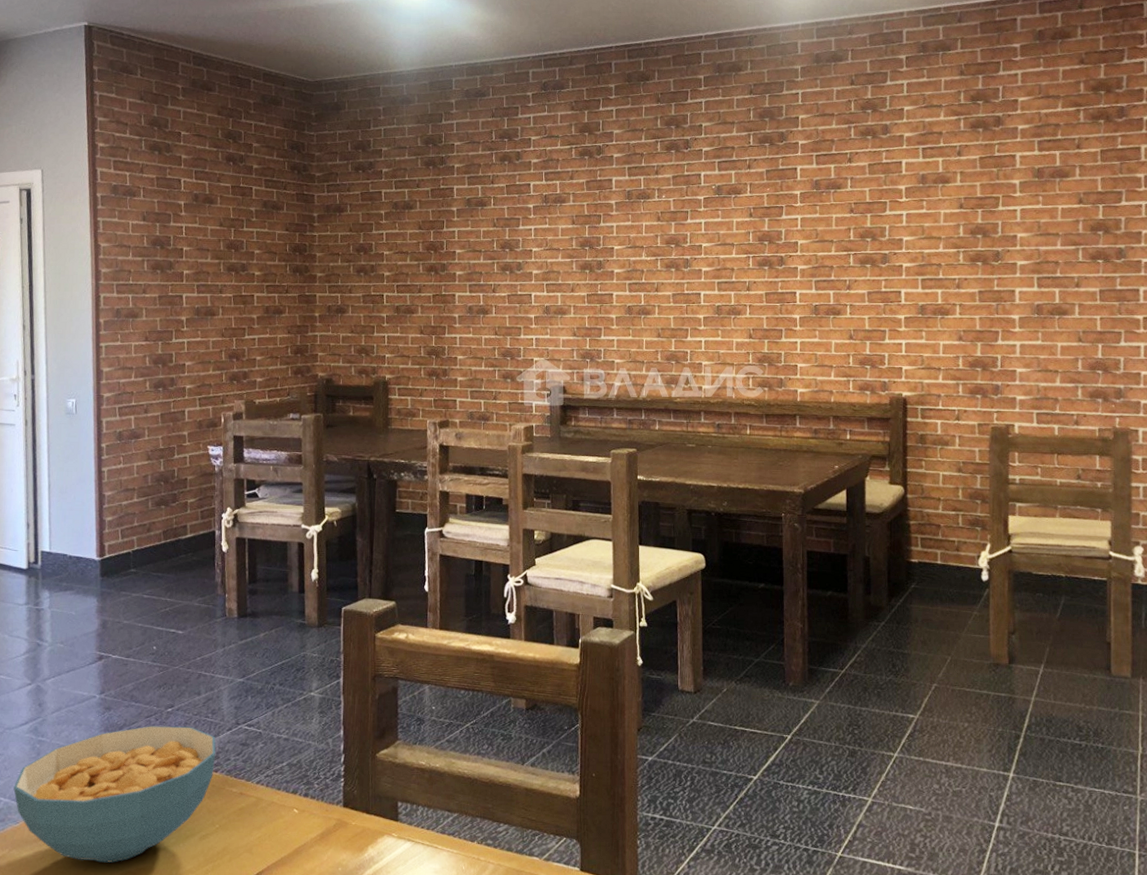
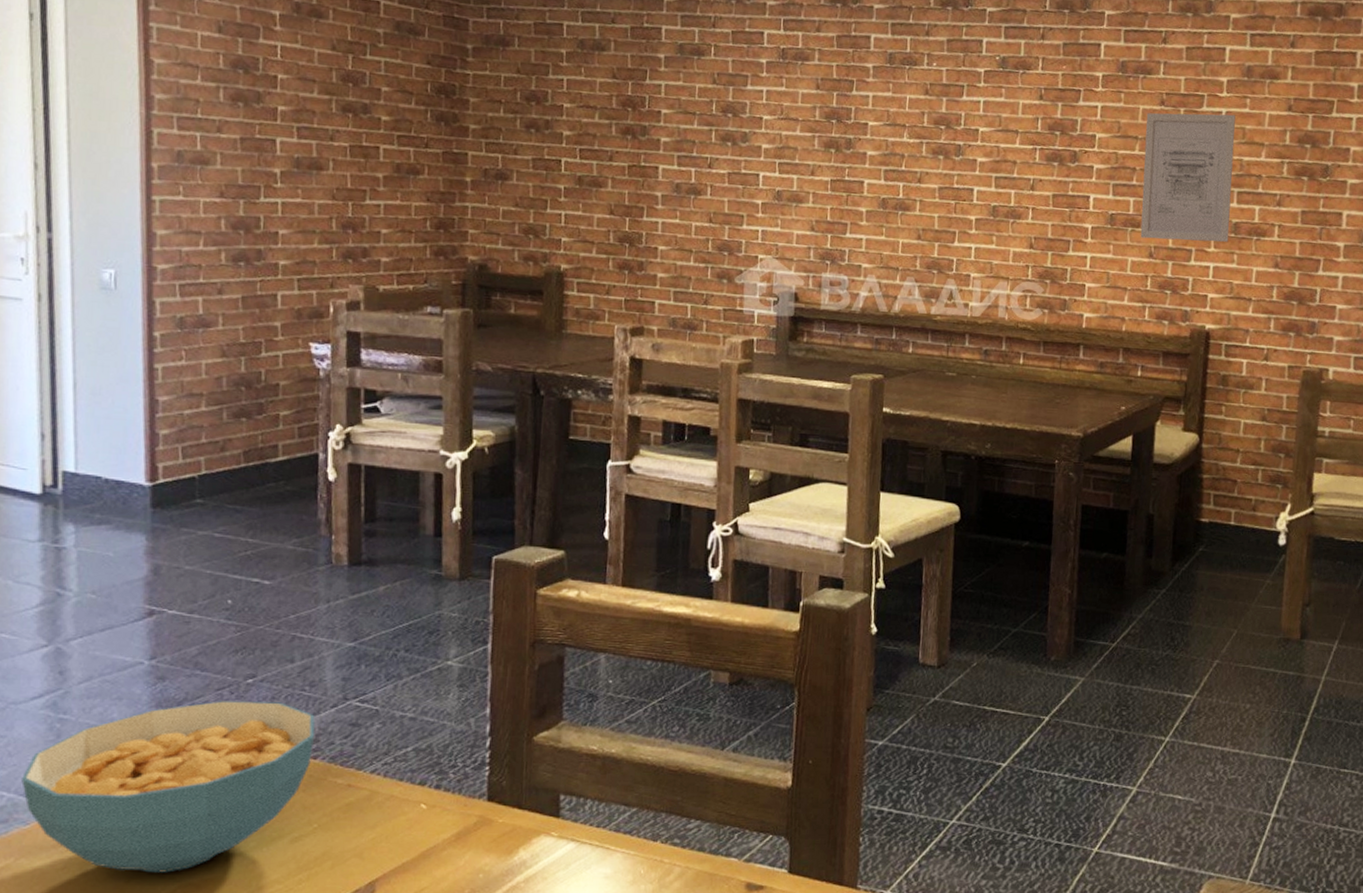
wall art: none [839,215,917,324] -> present [1140,112,1236,242]

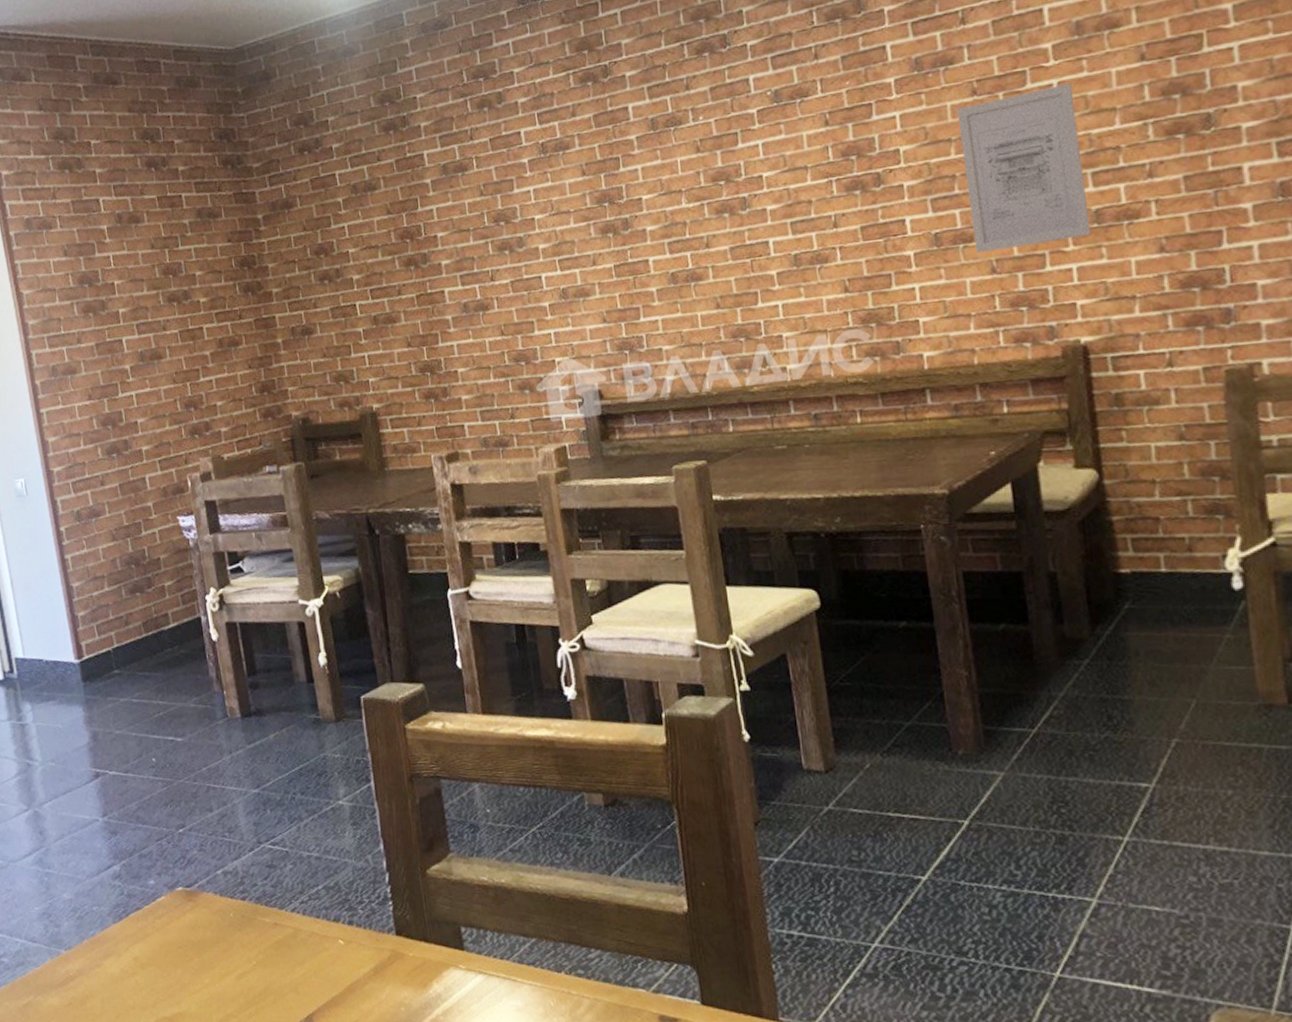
cereal bowl: present [21,701,315,873] -> none [28,849,241,1008]

